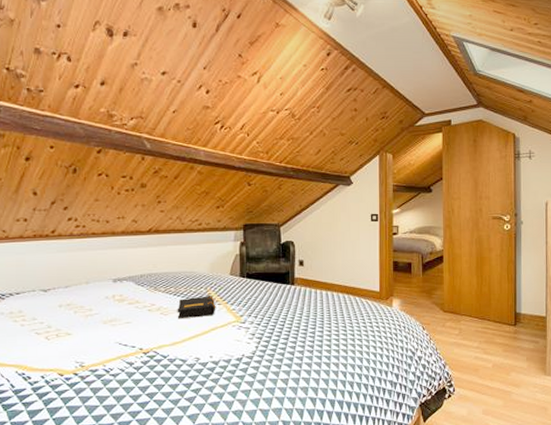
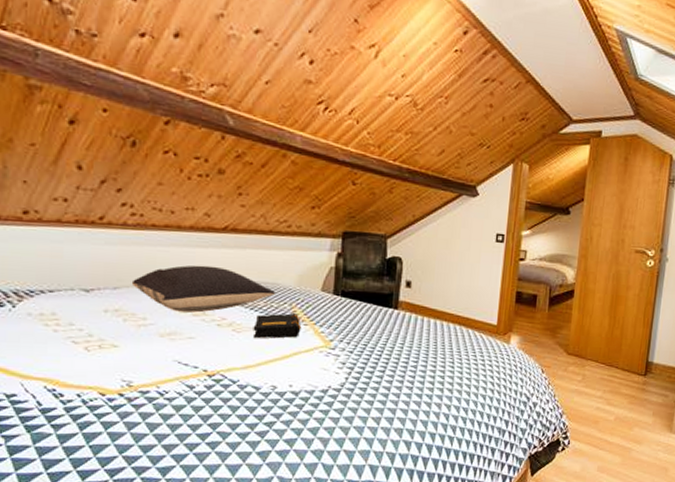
pillow: none [79,262,194,302] -> present [131,265,276,313]

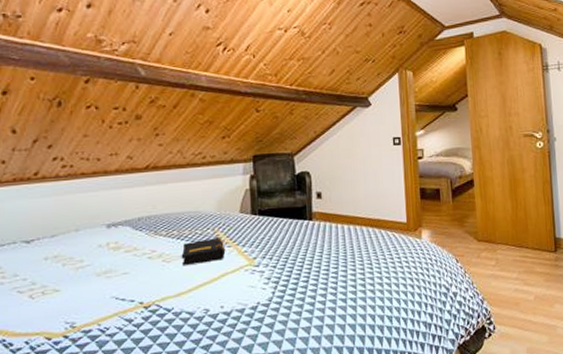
pillow: present [131,265,276,313] -> none [67,203,199,251]

